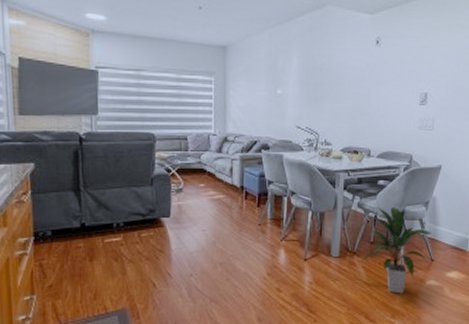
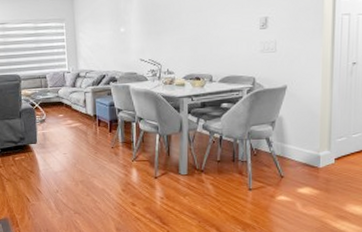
indoor plant: present [359,207,432,294] -> none [207,127,280,209]

